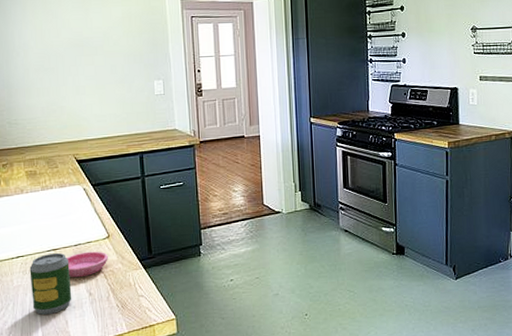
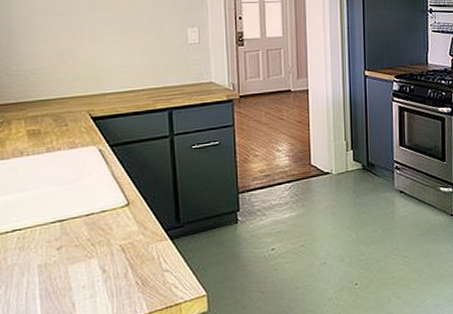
soda can: present [29,252,72,315] -> none [28,224,81,298]
saucer: present [67,251,108,278] -> none [76,221,127,253]

